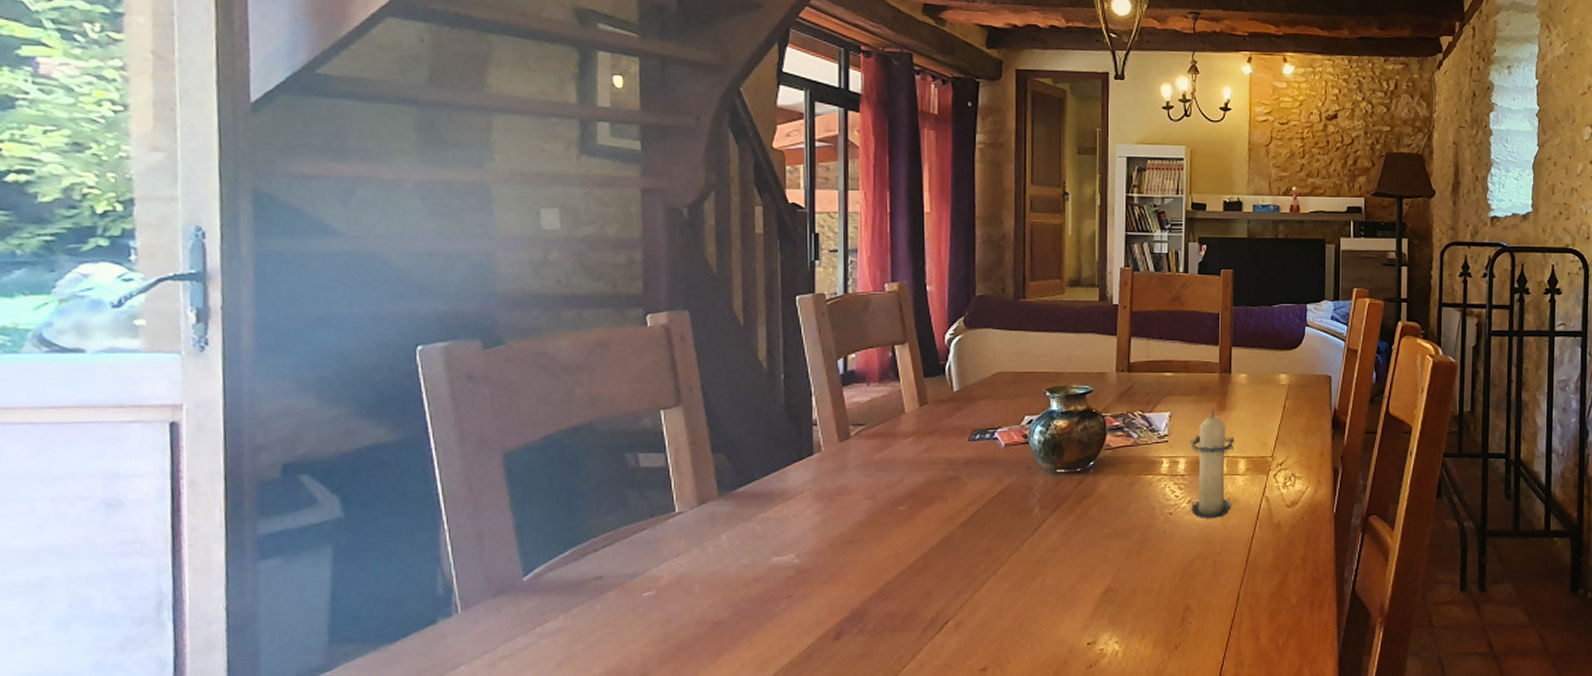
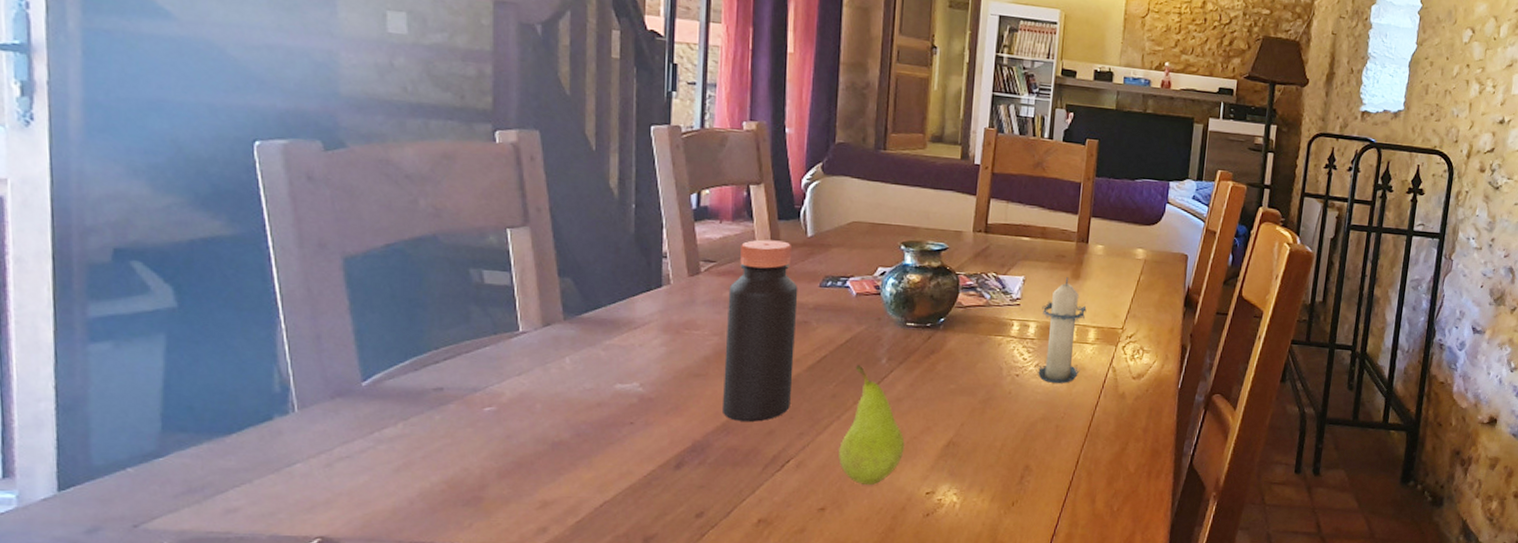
bottle: none [878,398,948,585] -> present [723,239,798,422]
fruit: none [997,516,1063,640] -> present [838,364,905,485]

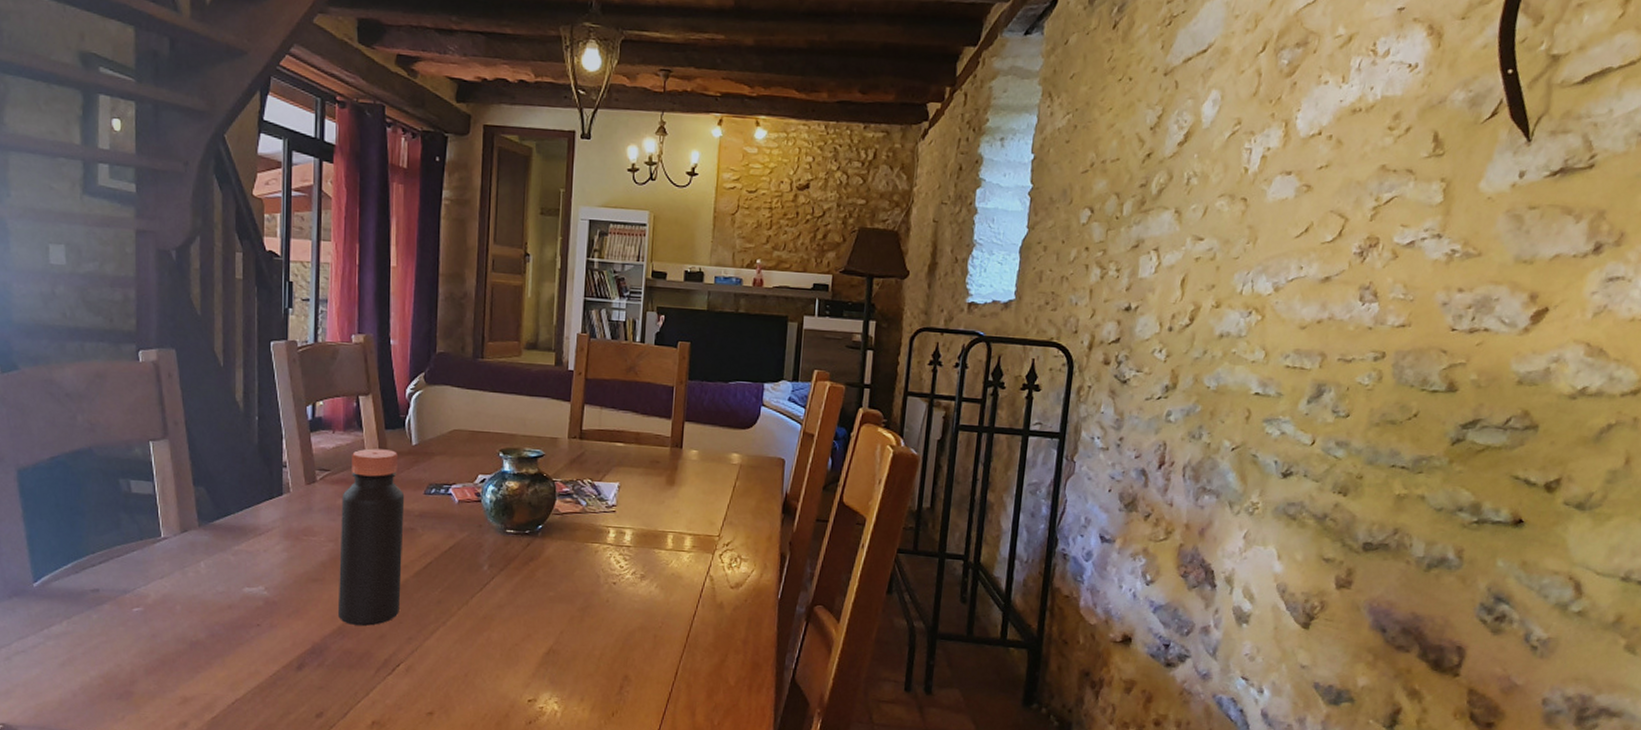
fruit: present [838,364,905,485] -> none [445,571,507,691]
candle: present [1036,277,1087,383] -> none [633,483,682,592]

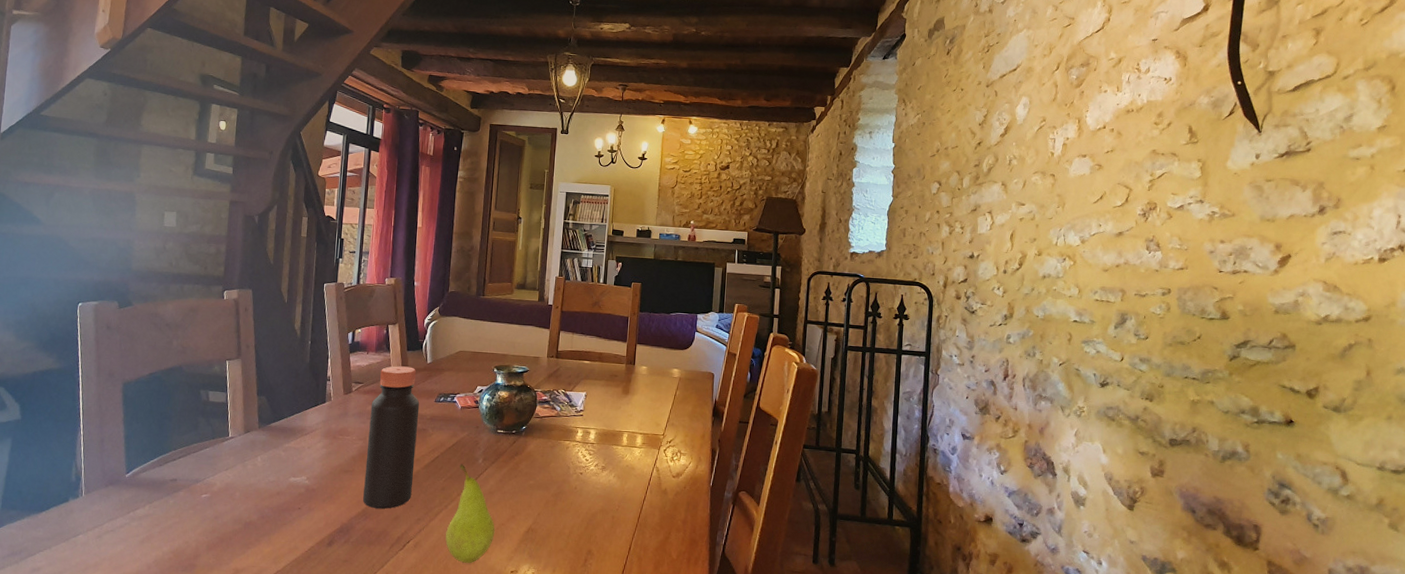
fruit: none [445,571,507,691] -> present [445,463,495,563]

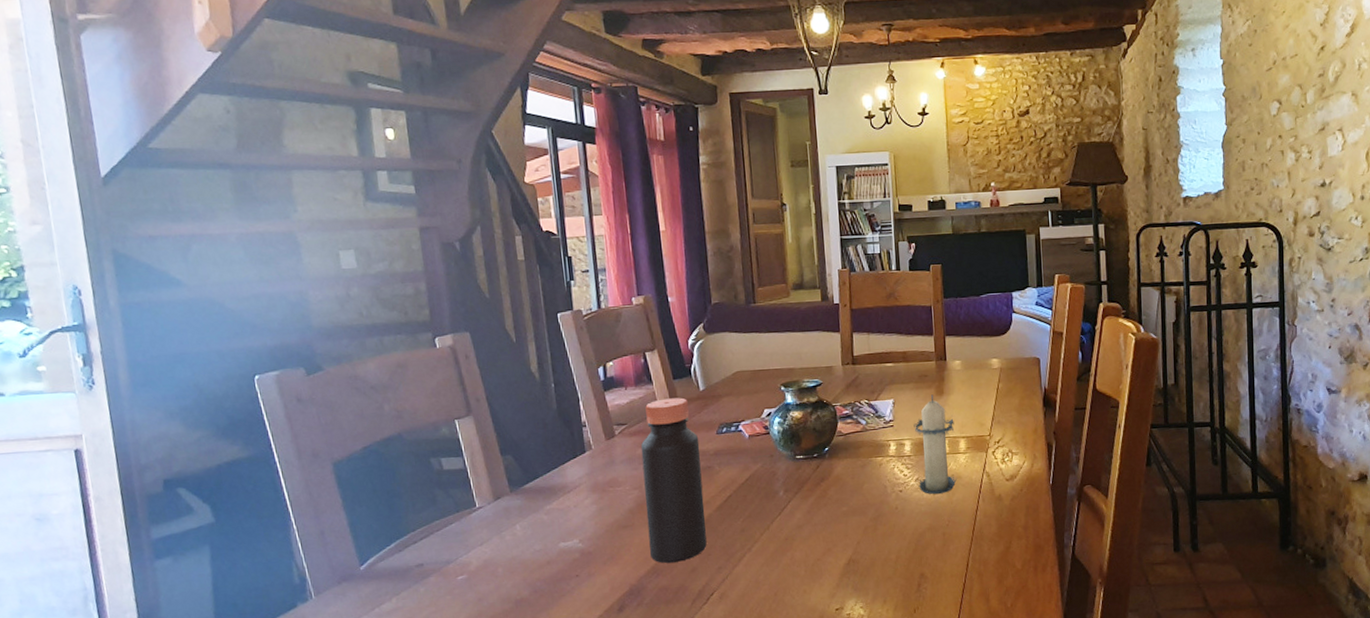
fruit: present [445,463,495,563] -> none [754,499,811,608]
candle: none [596,393,635,481] -> present [913,394,958,494]

